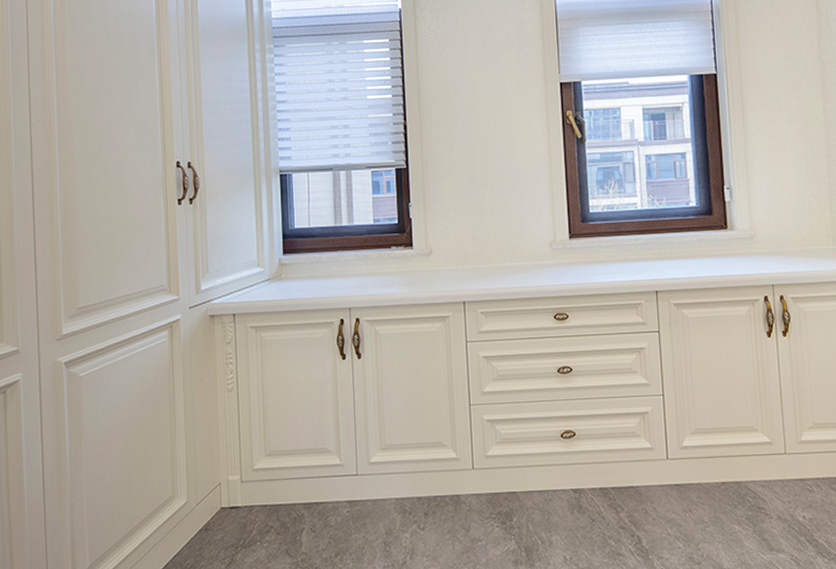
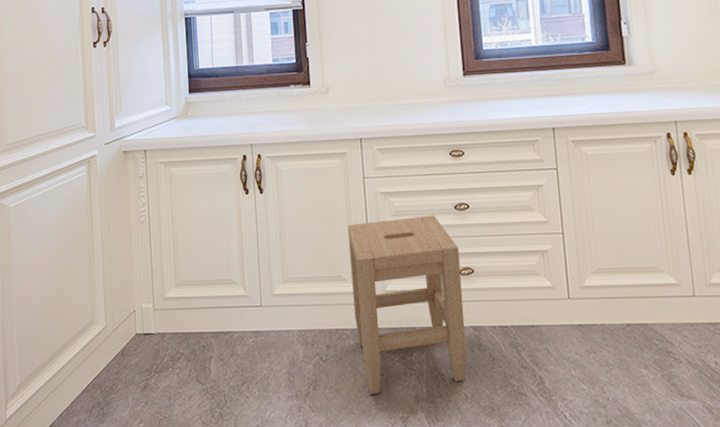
stool: none [448,379,567,561] -> present [347,215,467,394]

